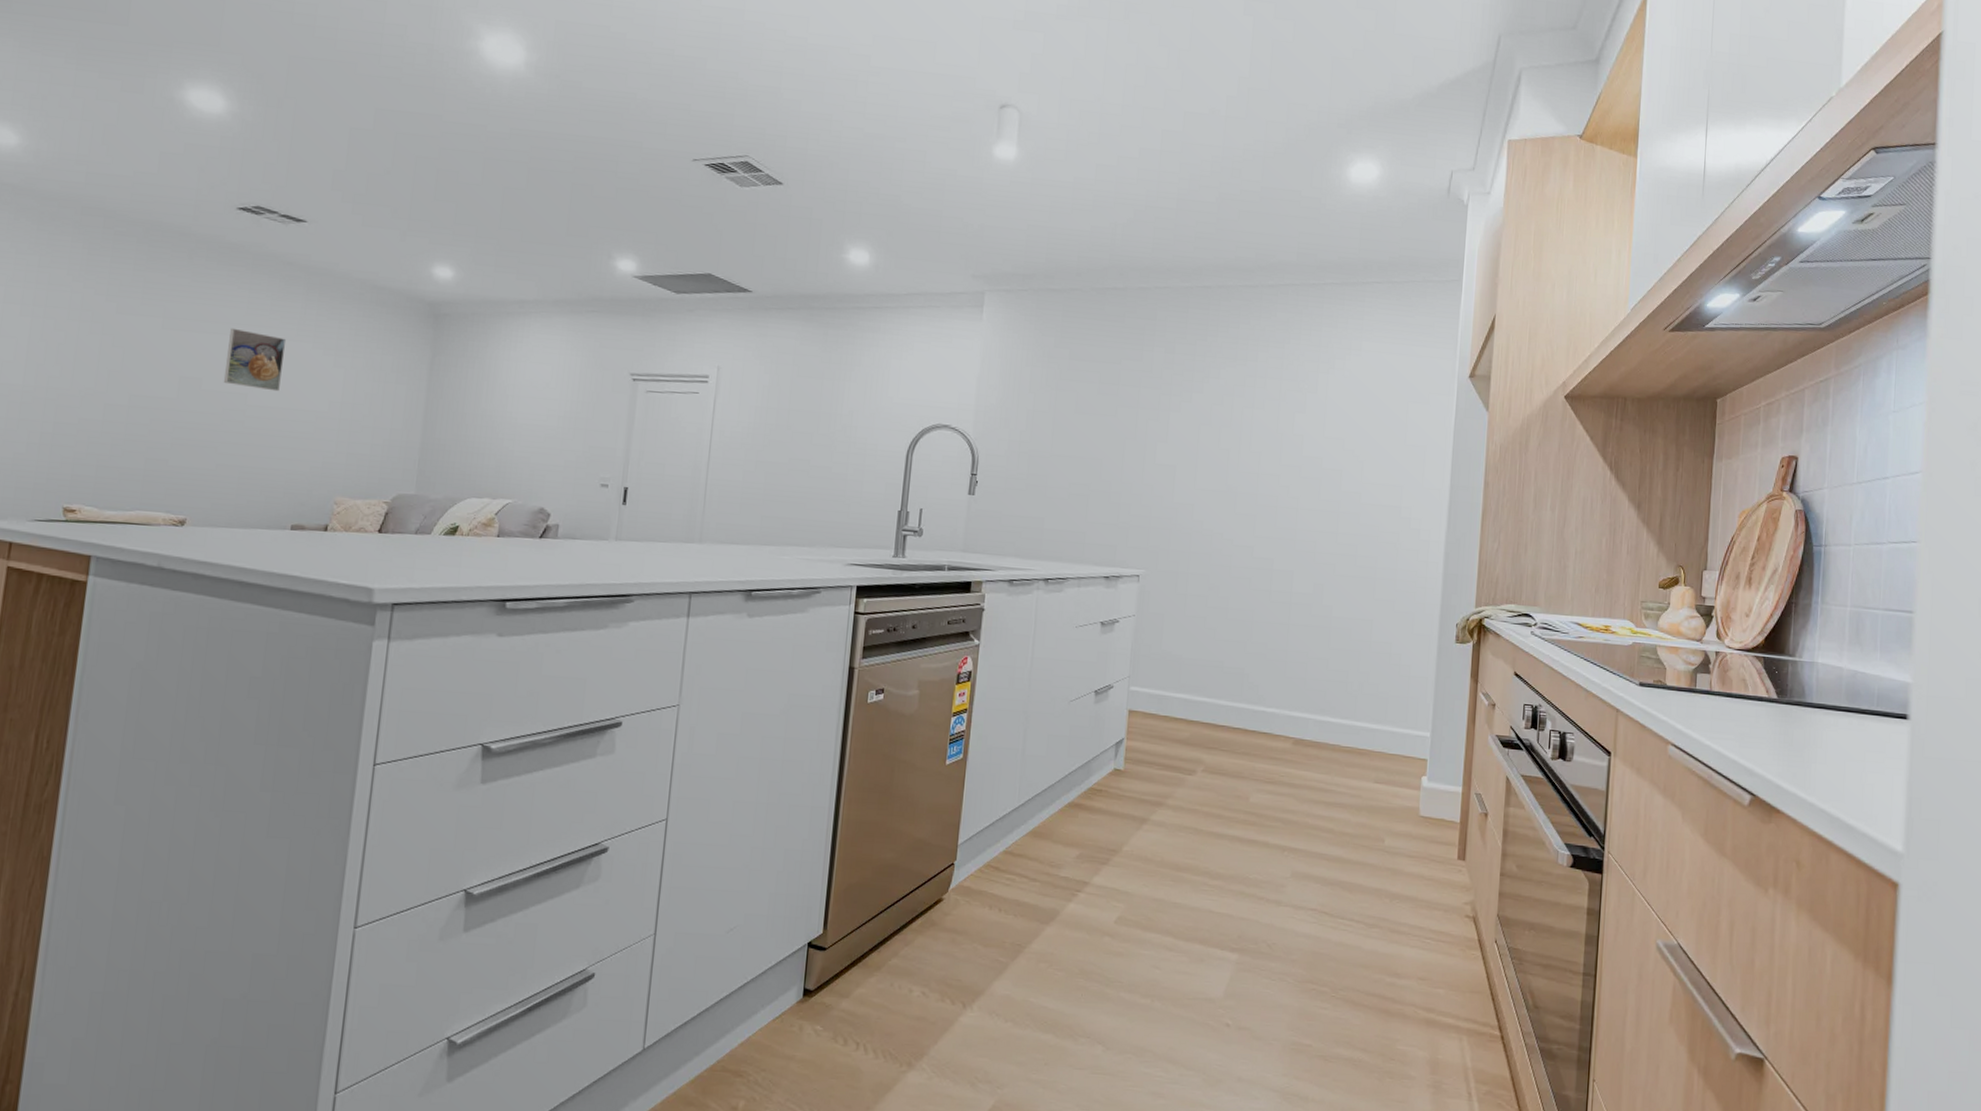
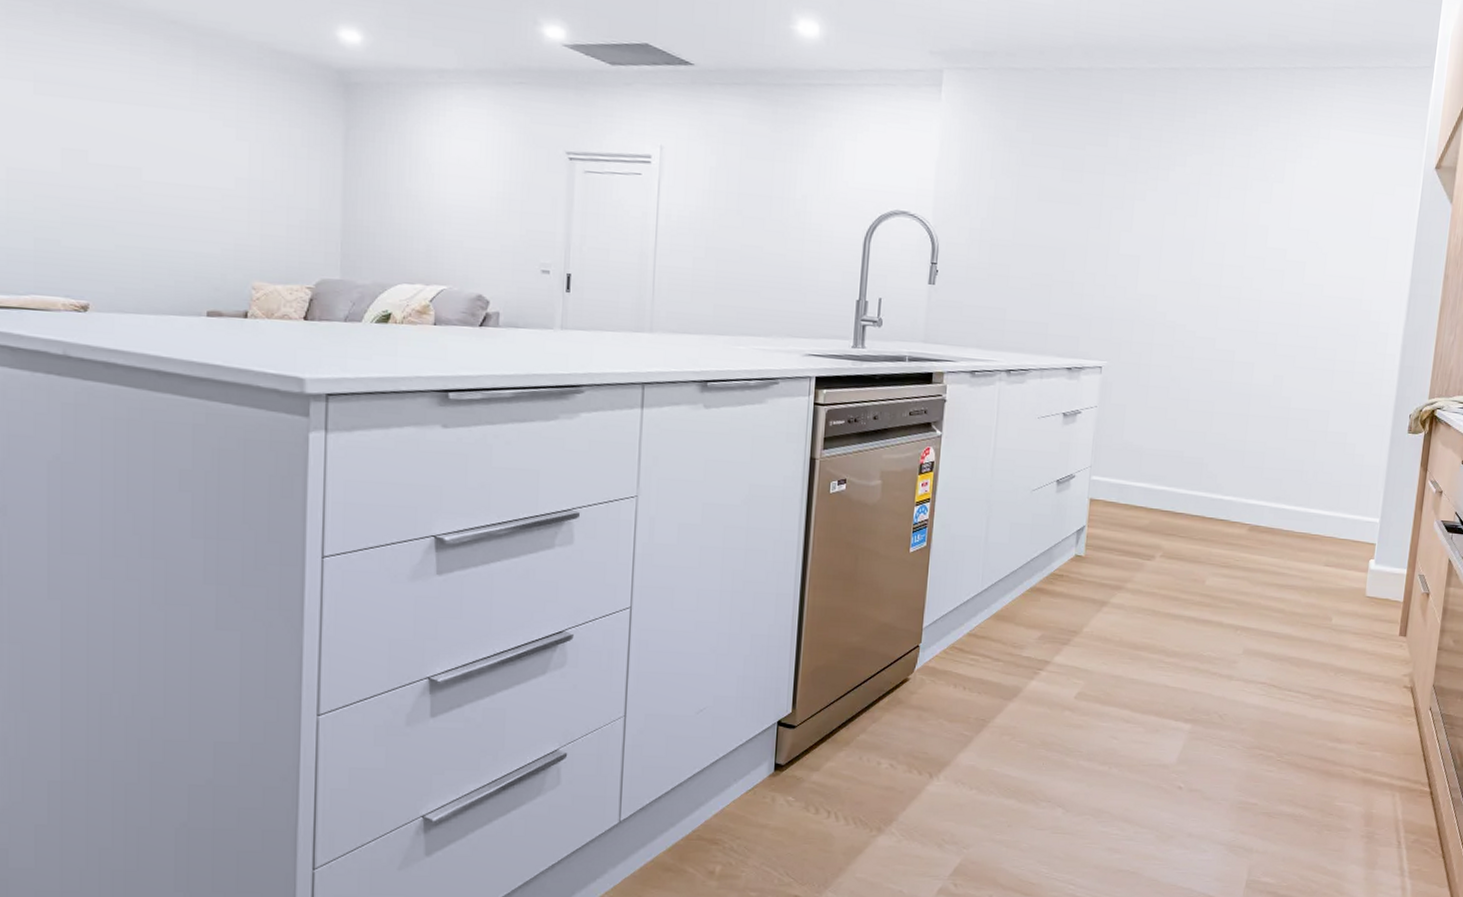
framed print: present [223,327,287,392] -> none [112,94,180,167]

